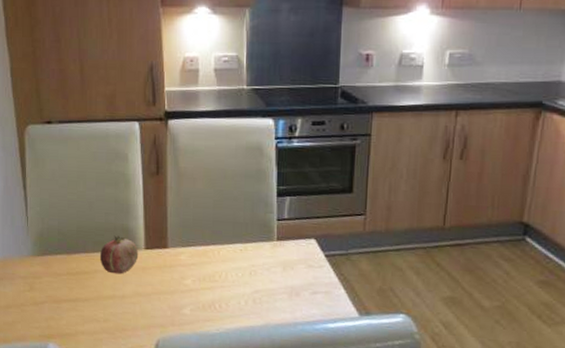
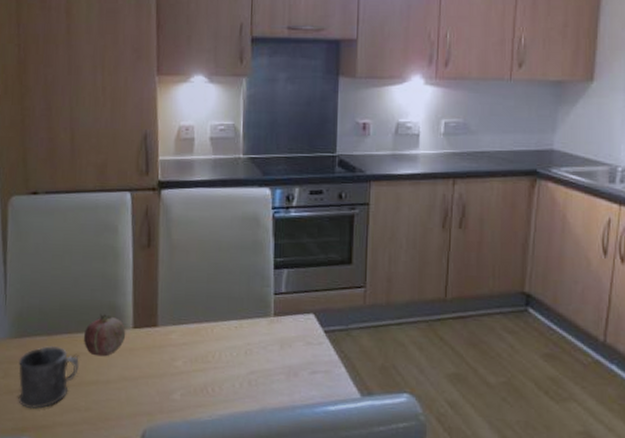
mug: none [42,263,97,319] -> present [18,345,79,409]

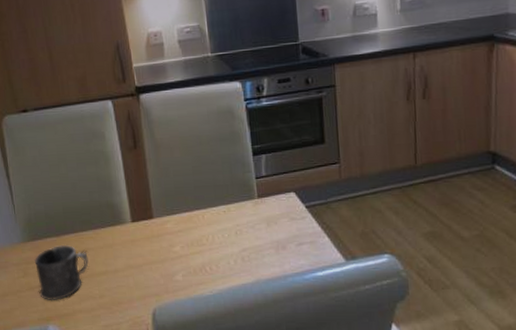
fruit: present [83,314,126,357] -> none [88,212,126,250]

